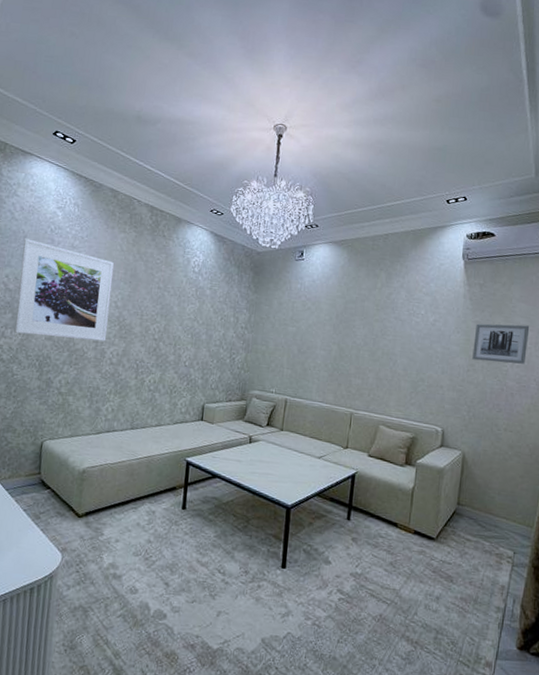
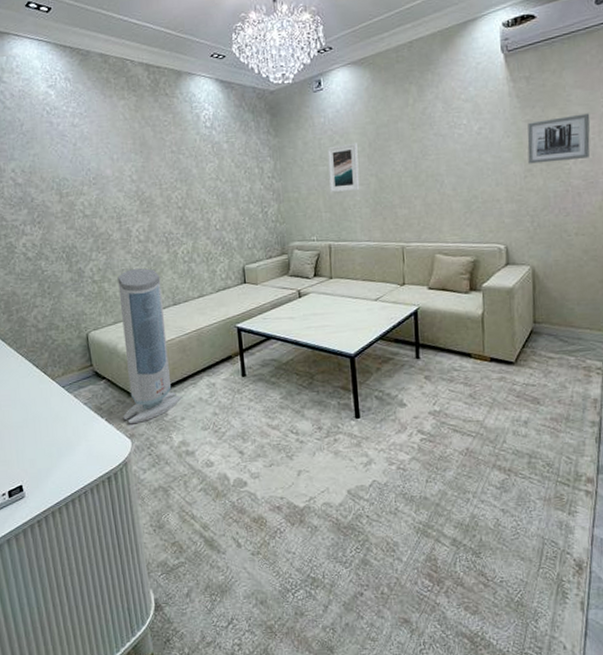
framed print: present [15,238,114,341] -> none [22,126,129,228]
air purifier: none [58,388,124,539] -> present [117,268,182,425]
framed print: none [295,311,326,354] -> present [327,142,360,193]

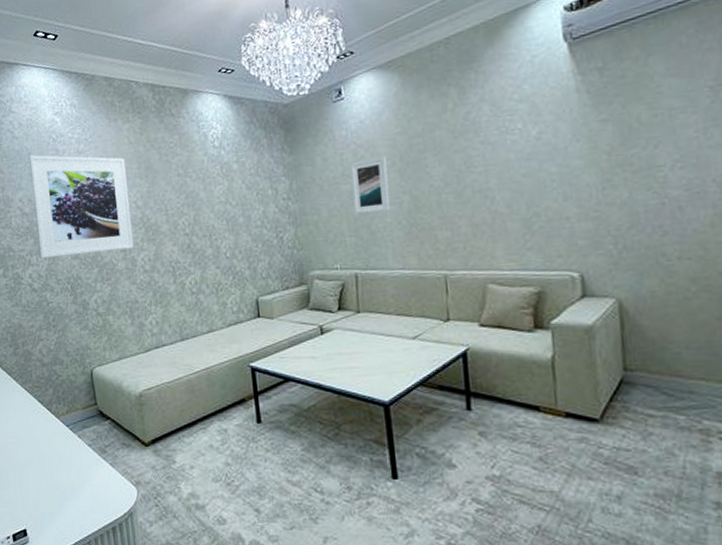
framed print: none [22,126,129,228] -> present [29,155,134,258]
air purifier: present [117,268,182,425] -> none [122,300,191,471]
wall art: present [527,113,590,164] -> none [603,106,693,173]

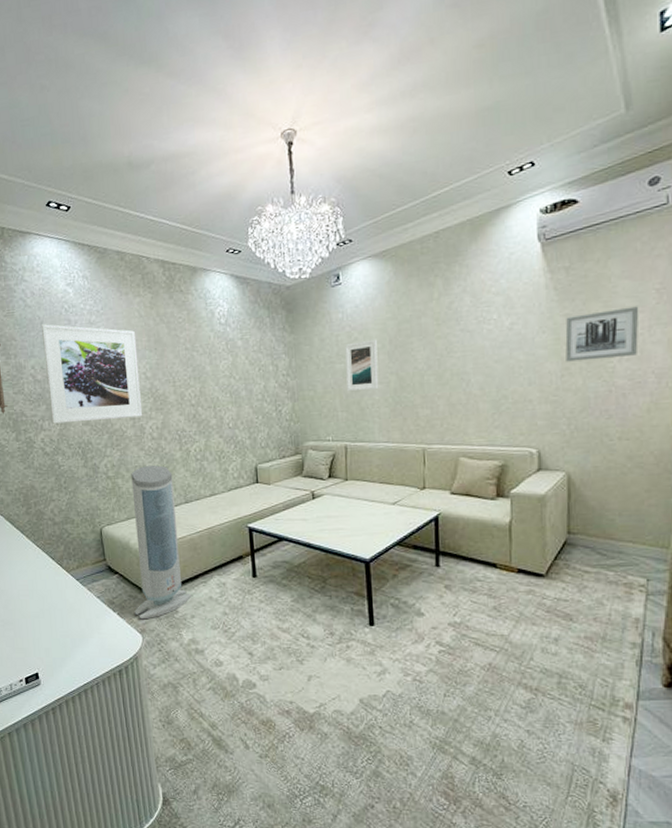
air purifier: none [122,300,191,471] -> present [131,465,192,620]
wall art: none [603,106,693,173] -> present [565,306,639,362]

